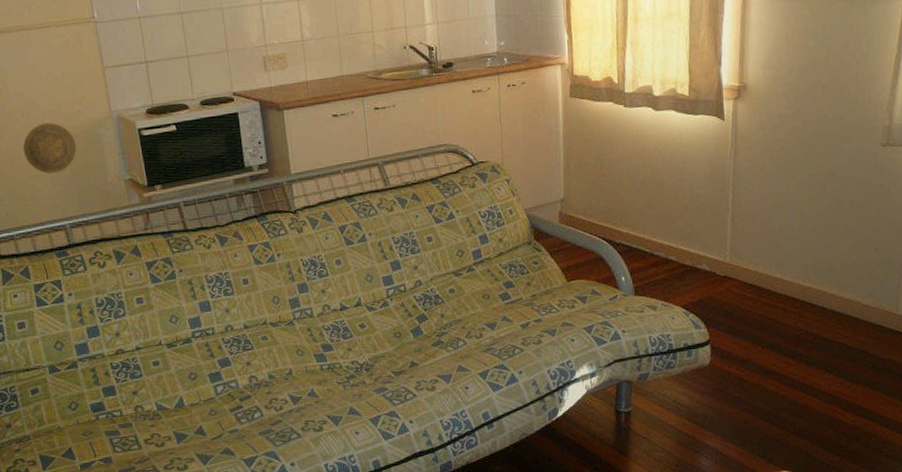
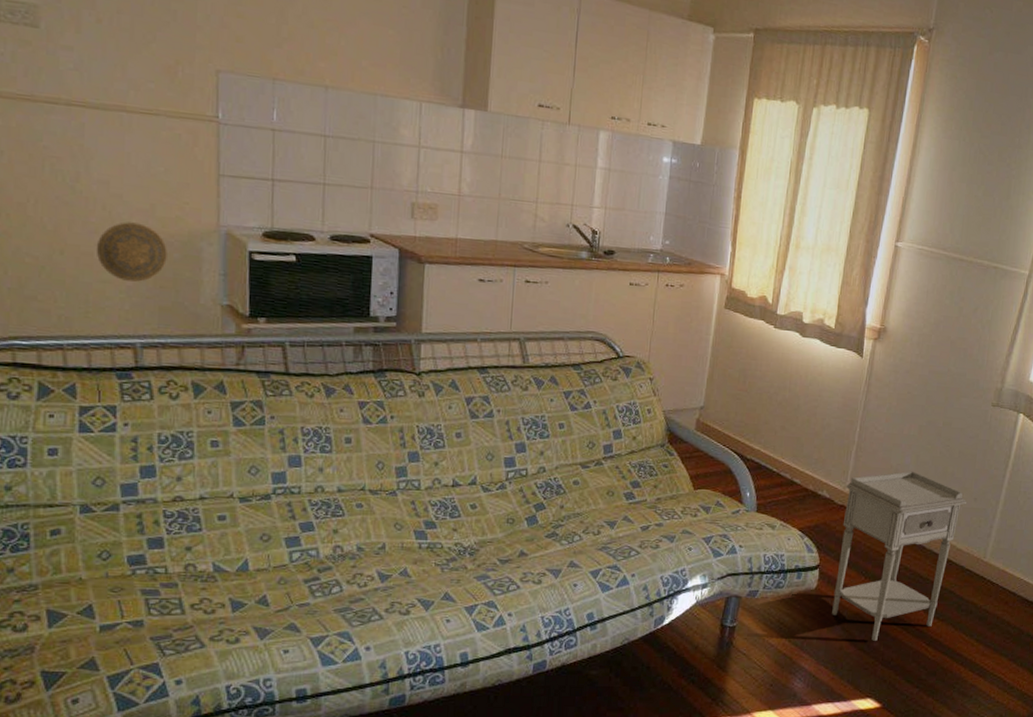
nightstand: none [726,229,866,412] -> present [832,471,967,641]

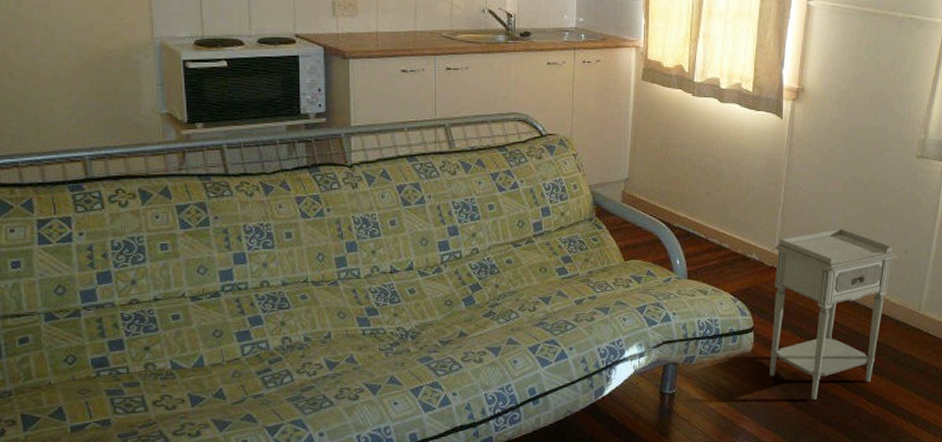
decorative plate: present [96,222,167,282] -> none [41,41,108,97]

